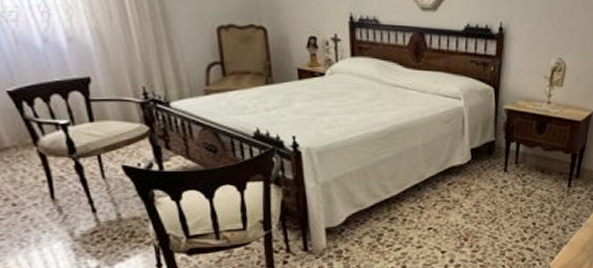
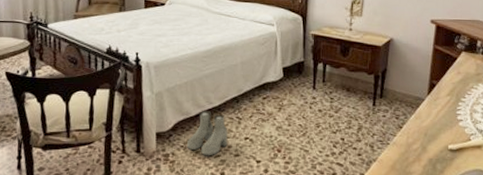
boots: none [363,201,409,250] -> present [187,111,228,156]

